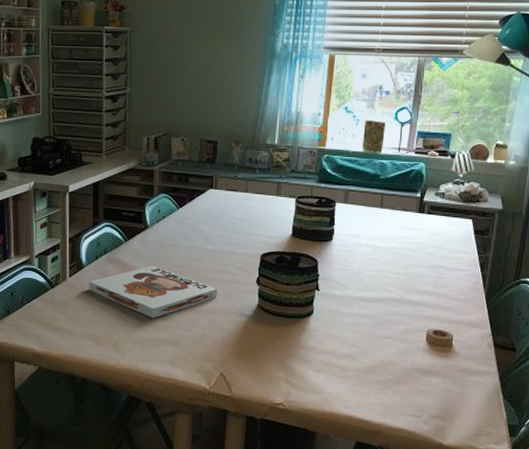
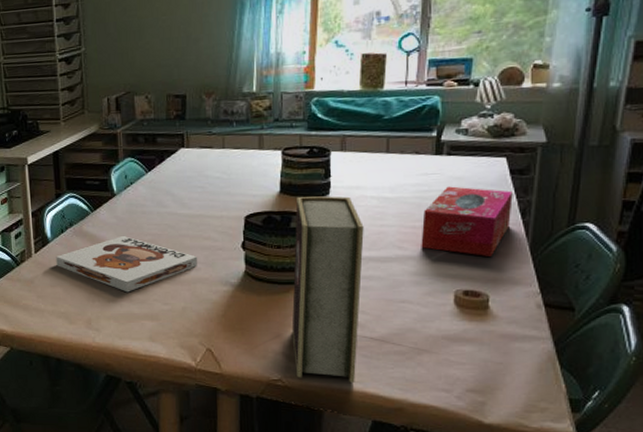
book: none [294,240,359,407] -> present [292,196,364,383]
tissue box: none [403,240,475,302] -> present [421,186,513,256]

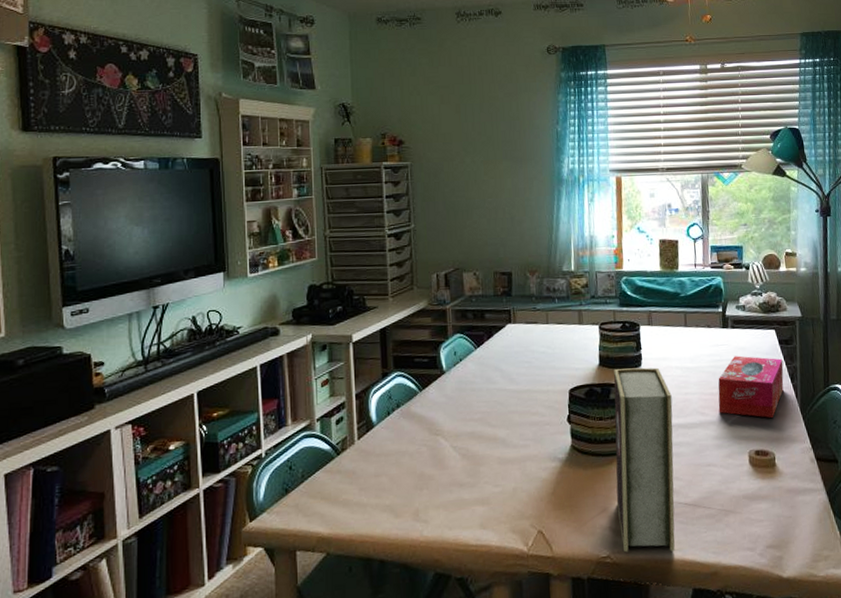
board game: present [56,235,198,293] -> none [381,414,527,477]

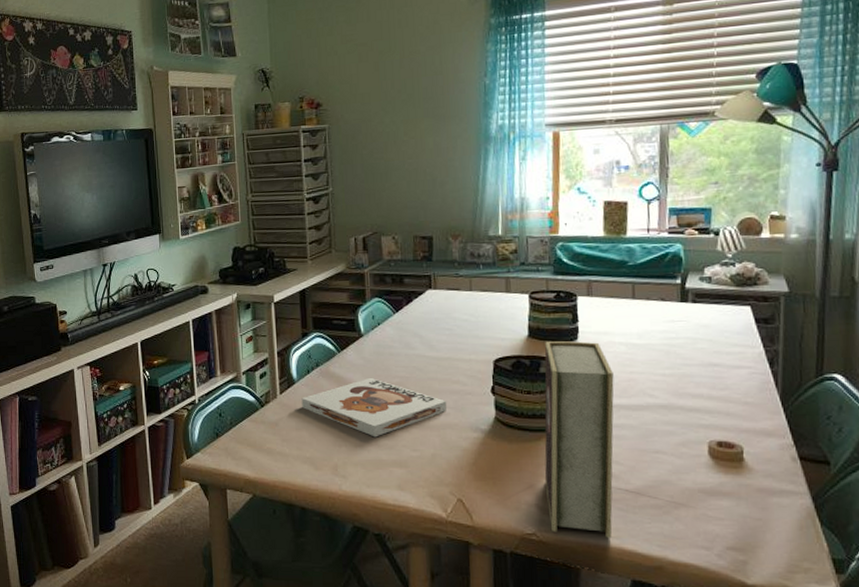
board game: none [381,414,527,477] -> present [301,377,447,437]
tissue box: present [718,355,784,418] -> none [671,334,760,406]

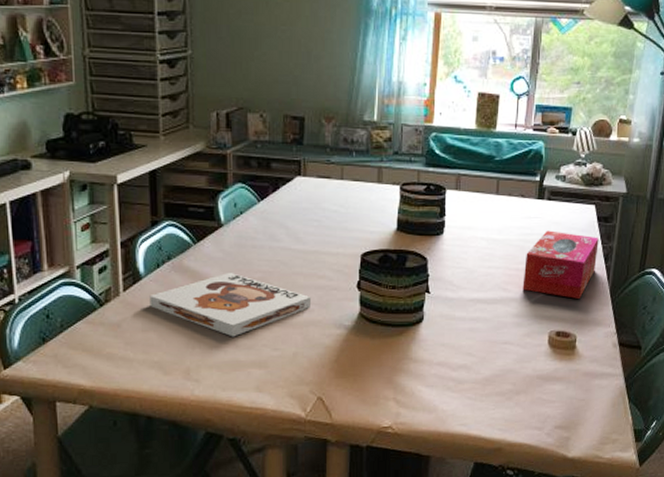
book: present [544,340,614,538] -> none [403,234,474,426]
tissue box: none [671,334,760,406] -> present [522,230,599,299]

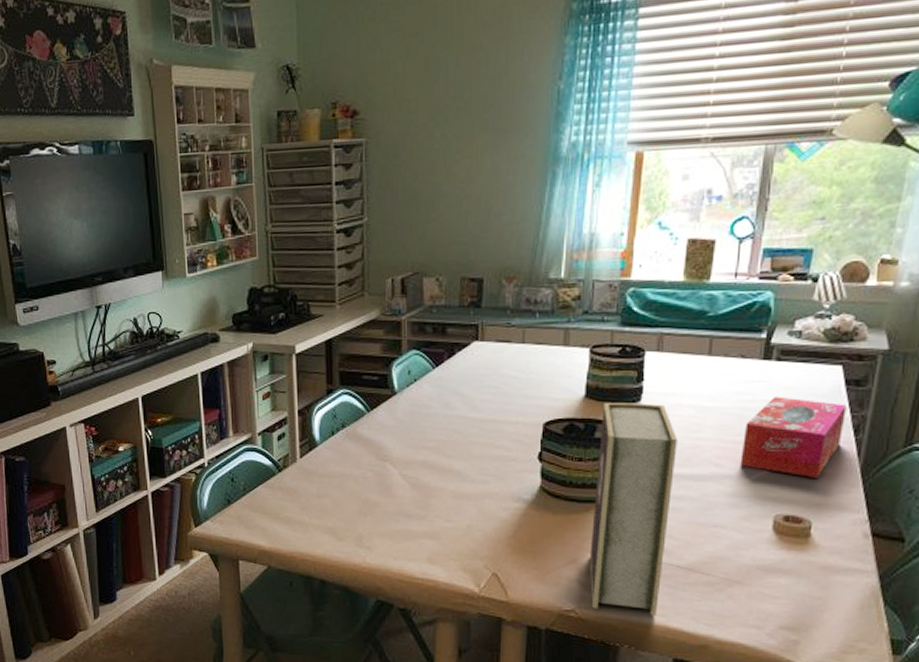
board game: present [149,272,312,337] -> none [324,440,488,507]
book: none [403,234,474,426] -> present [589,402,678,616]

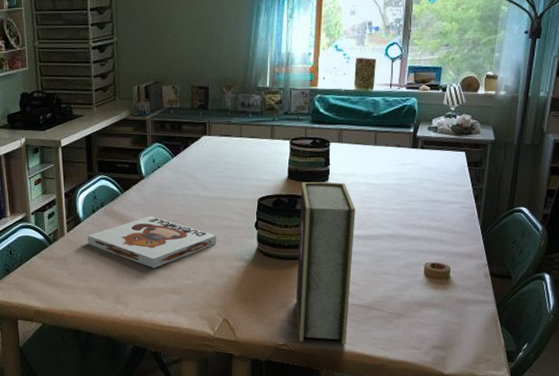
board game: none [324,440,488,507] -> present [87,215,217,269]
tissue box: present [740,396,847,478] -> none [400,175,469,235]

